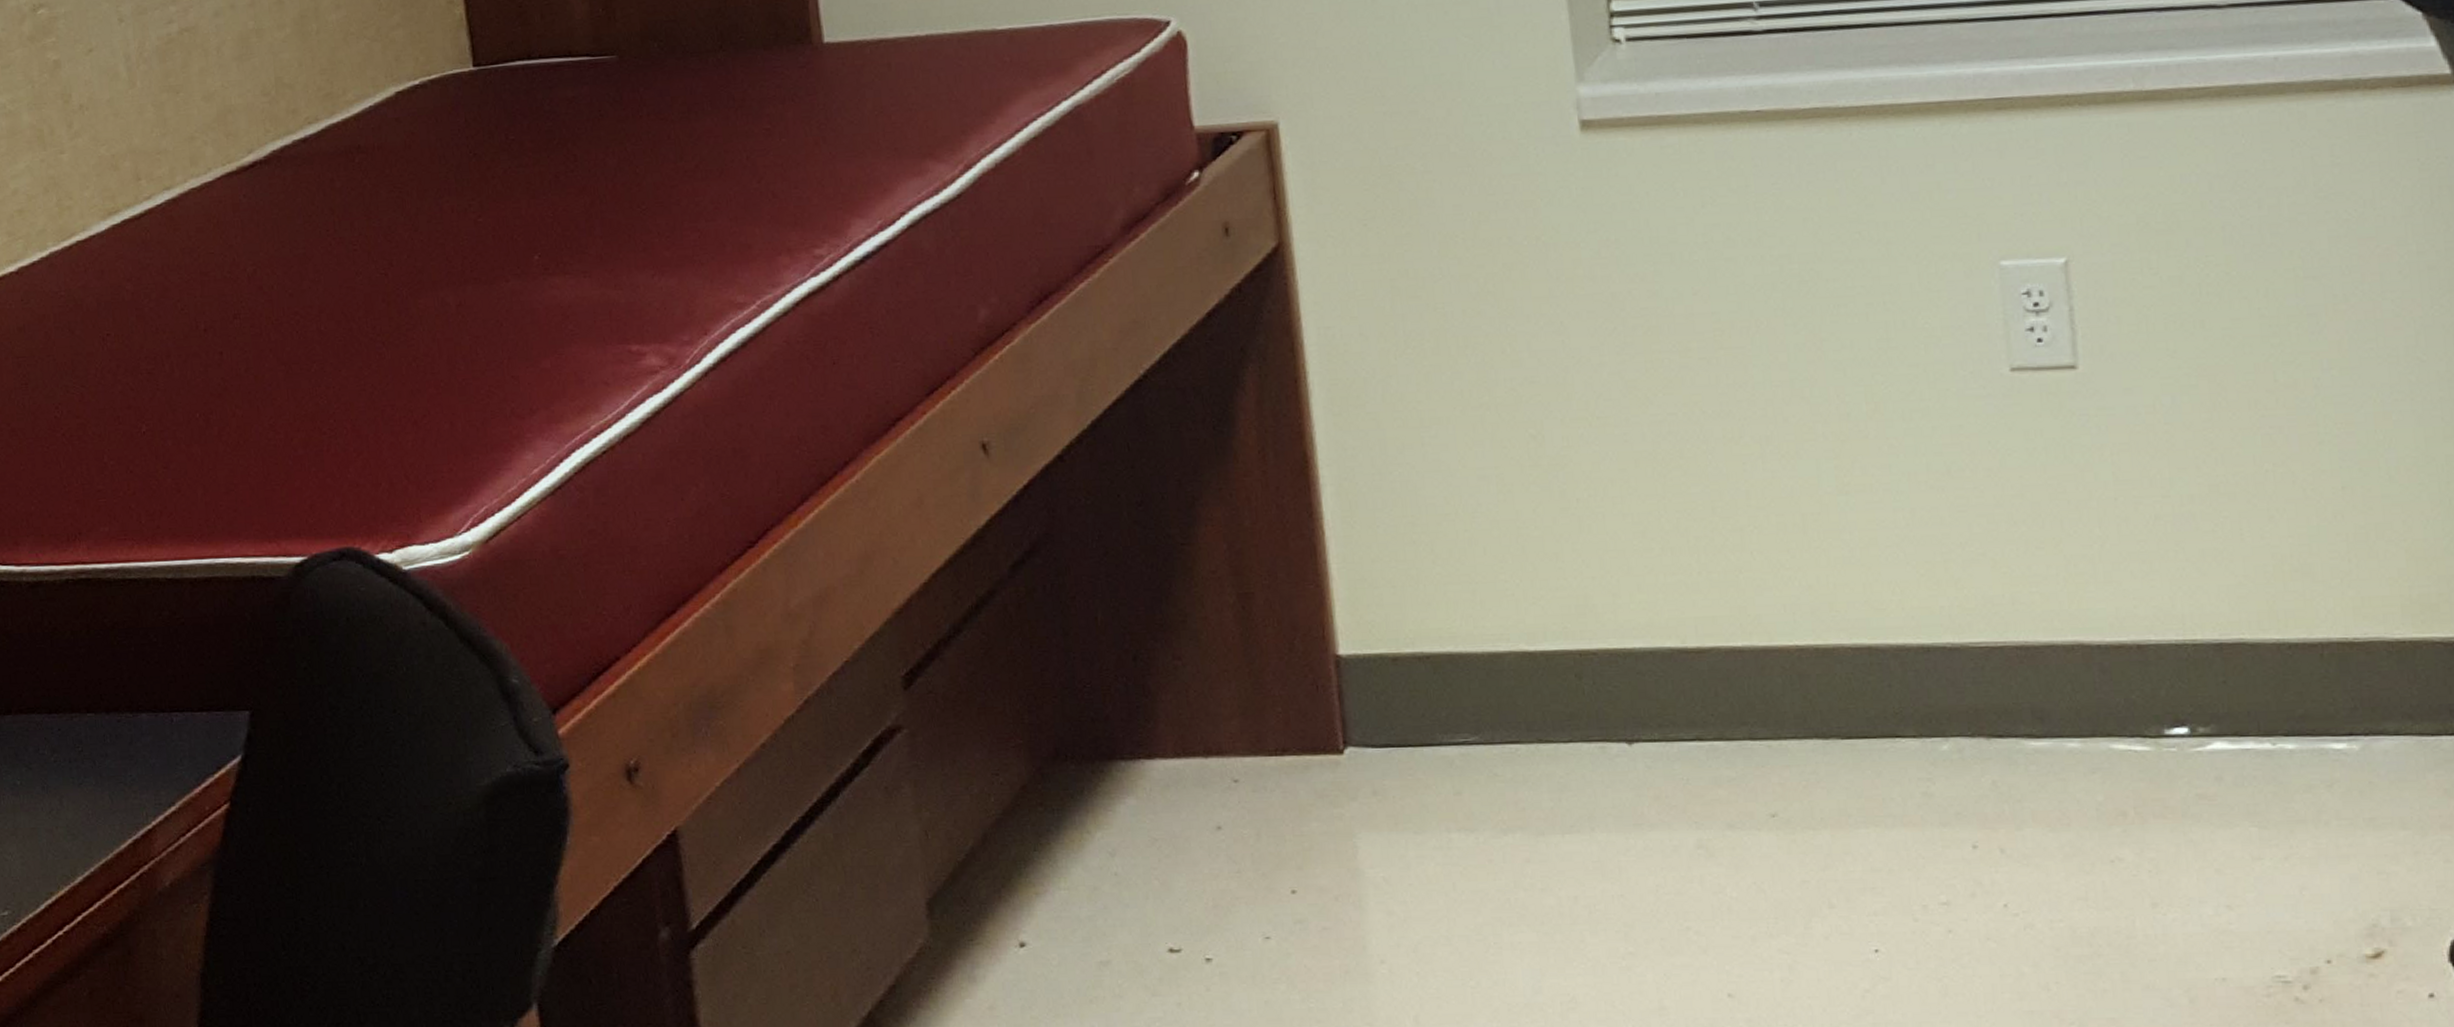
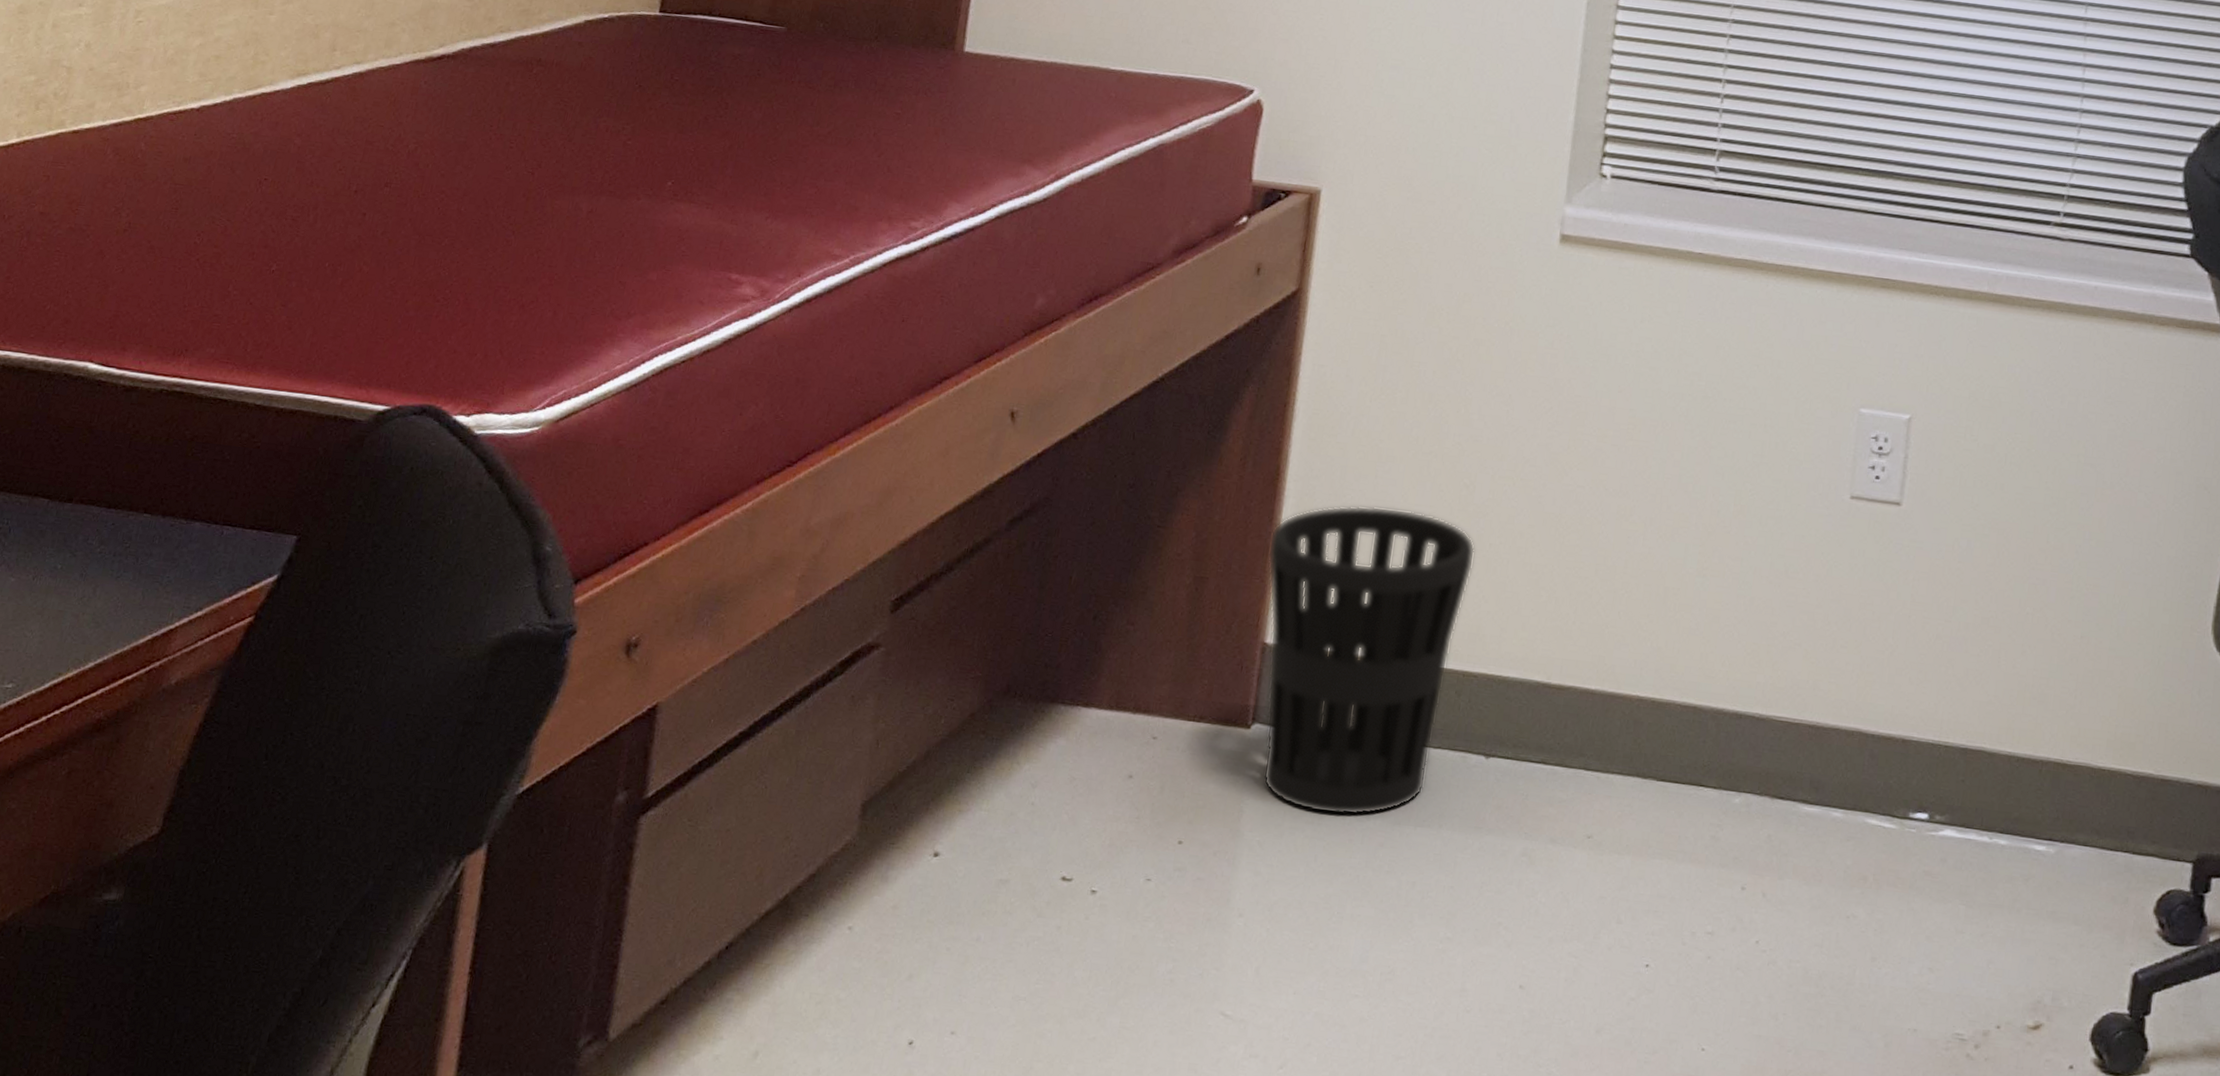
wastebasket: none [1314,476,1564,836] -> present [1262,505,1476,816]

